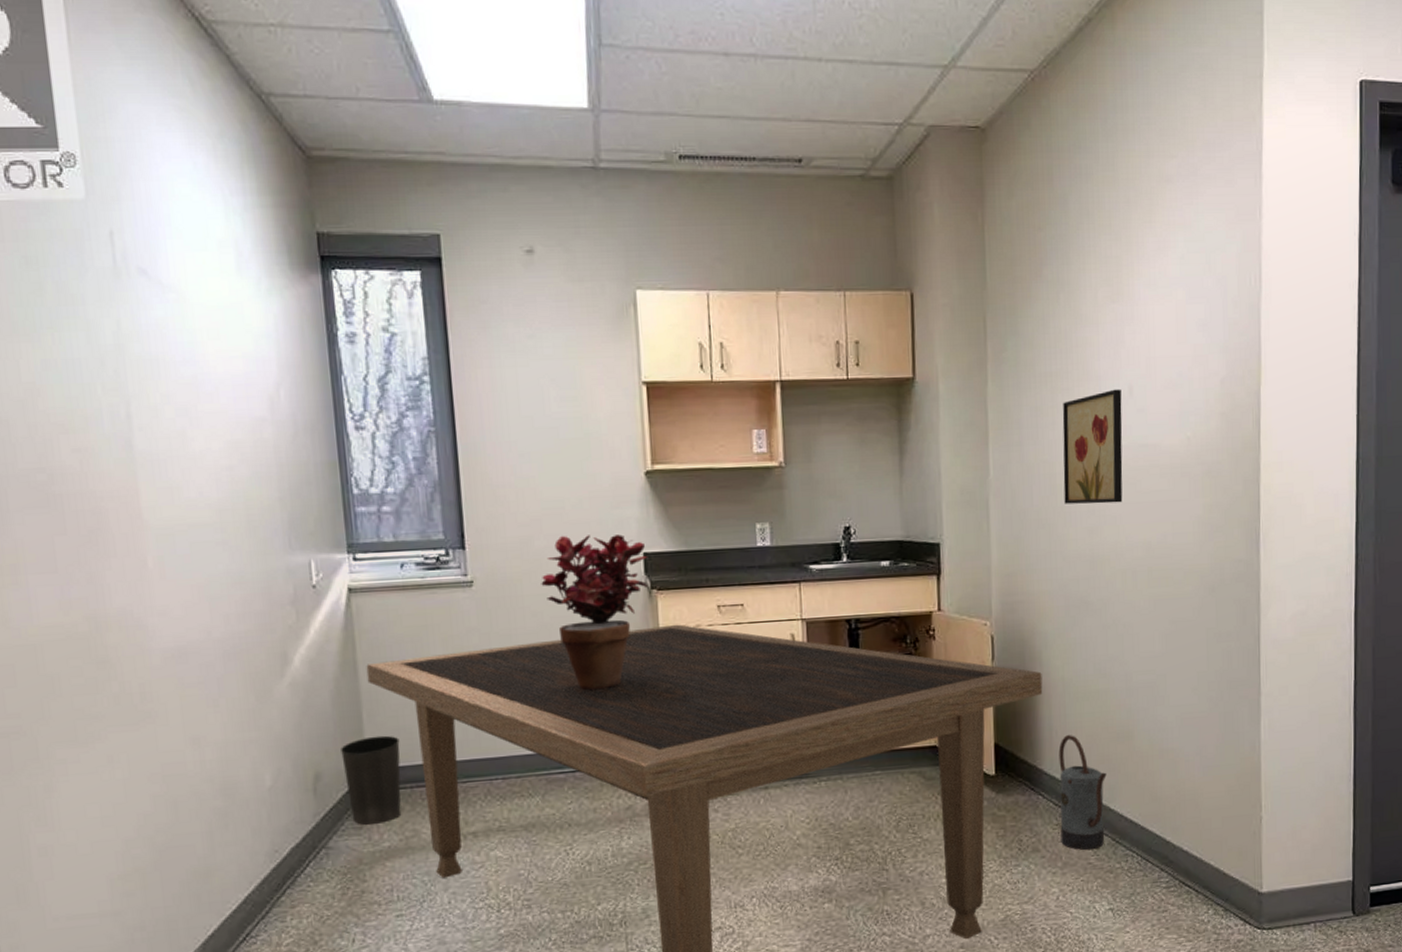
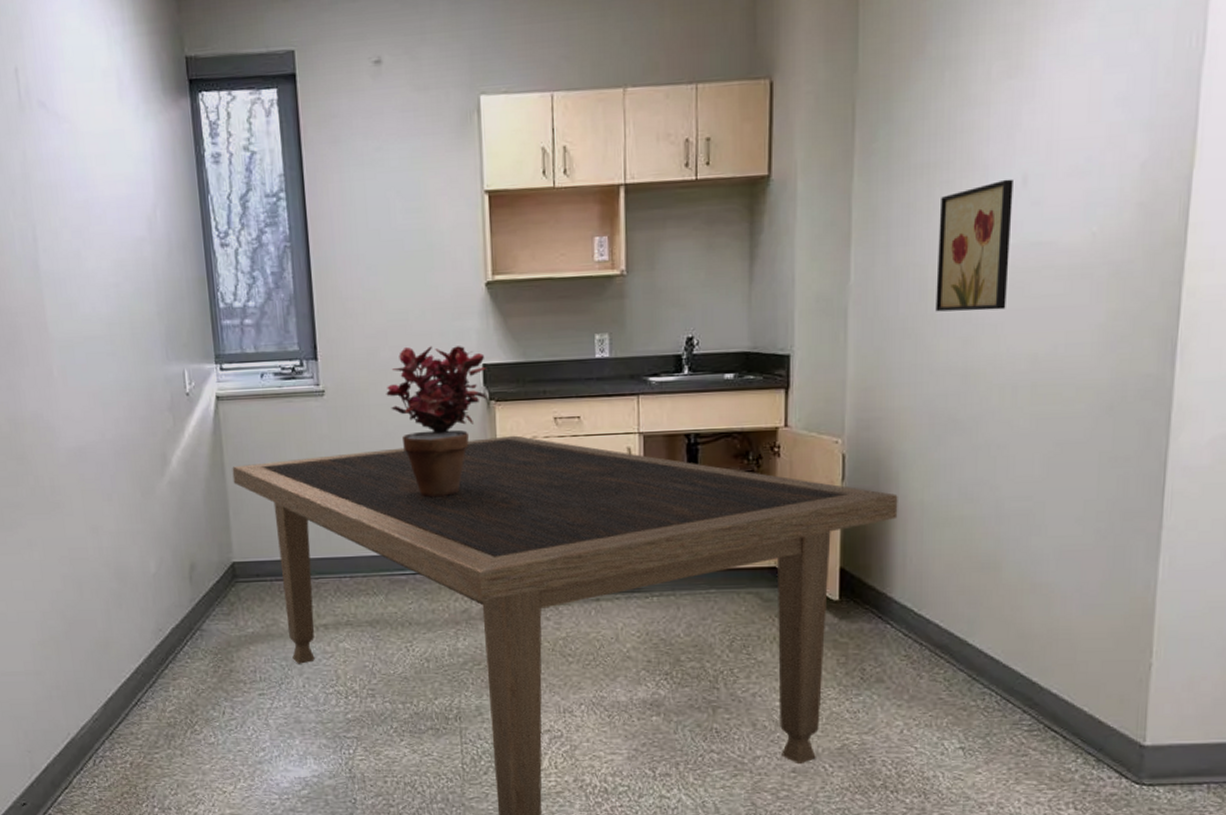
waste basket: present [341,735,402,825] -> none [211,532,263,612]
watering can: present [1058,735,1107,850] -> none [909,563,966,685]

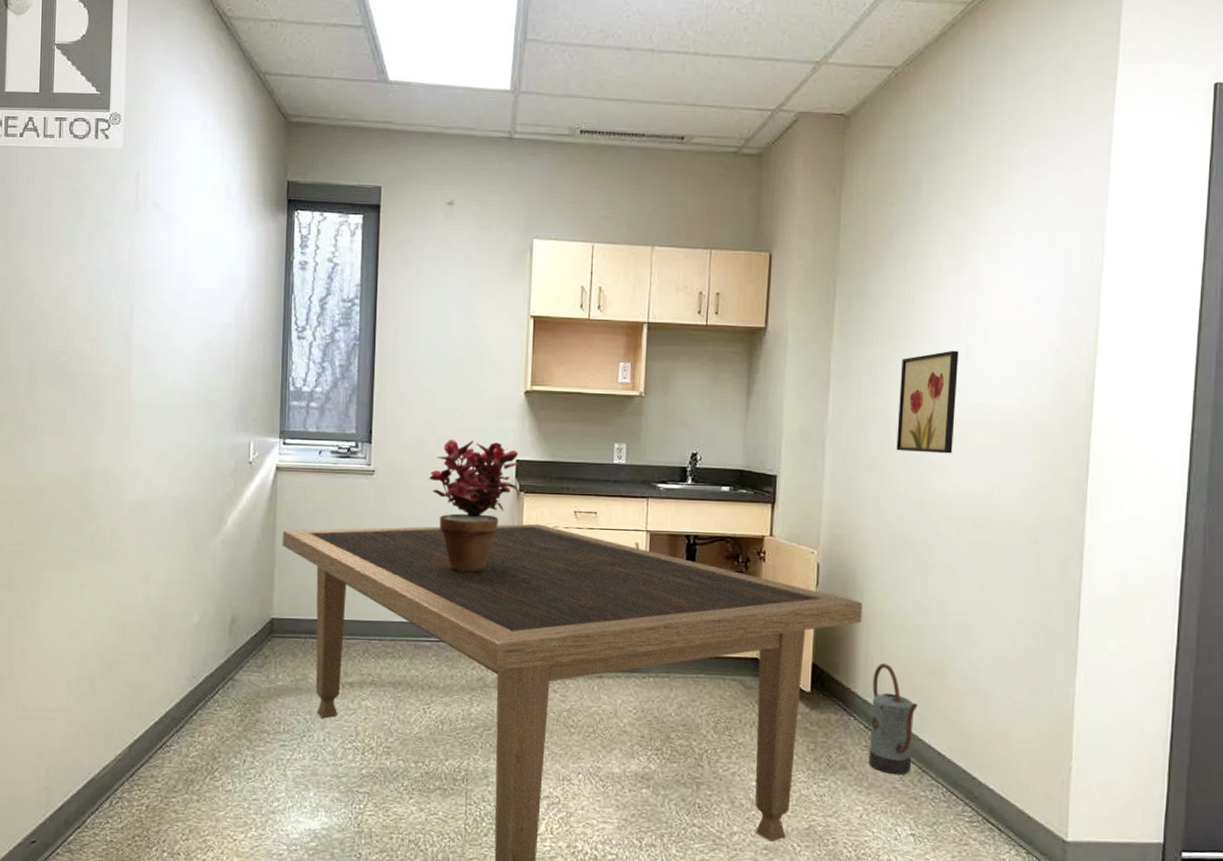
watering can: none [909,563,966,685] -> present [868,664,918,775]

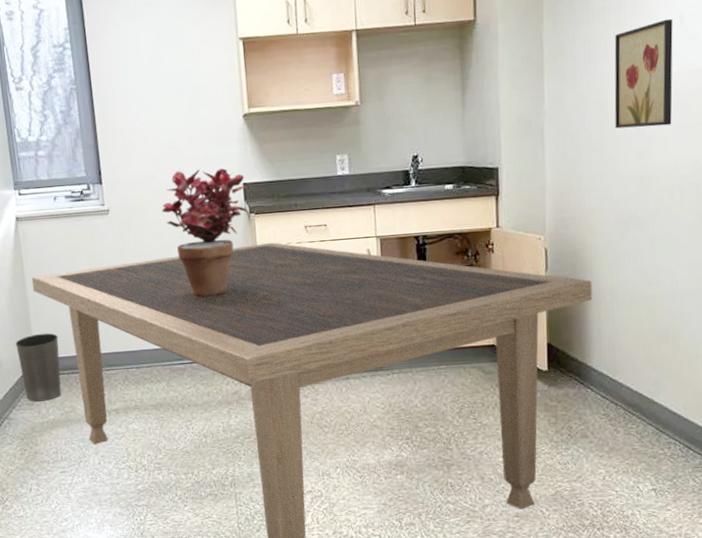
waste basket: none [254,591,301,665] -> present [15,333,62,402]
watering can: present [868,664,918,775] -> none [606,336,652,438]

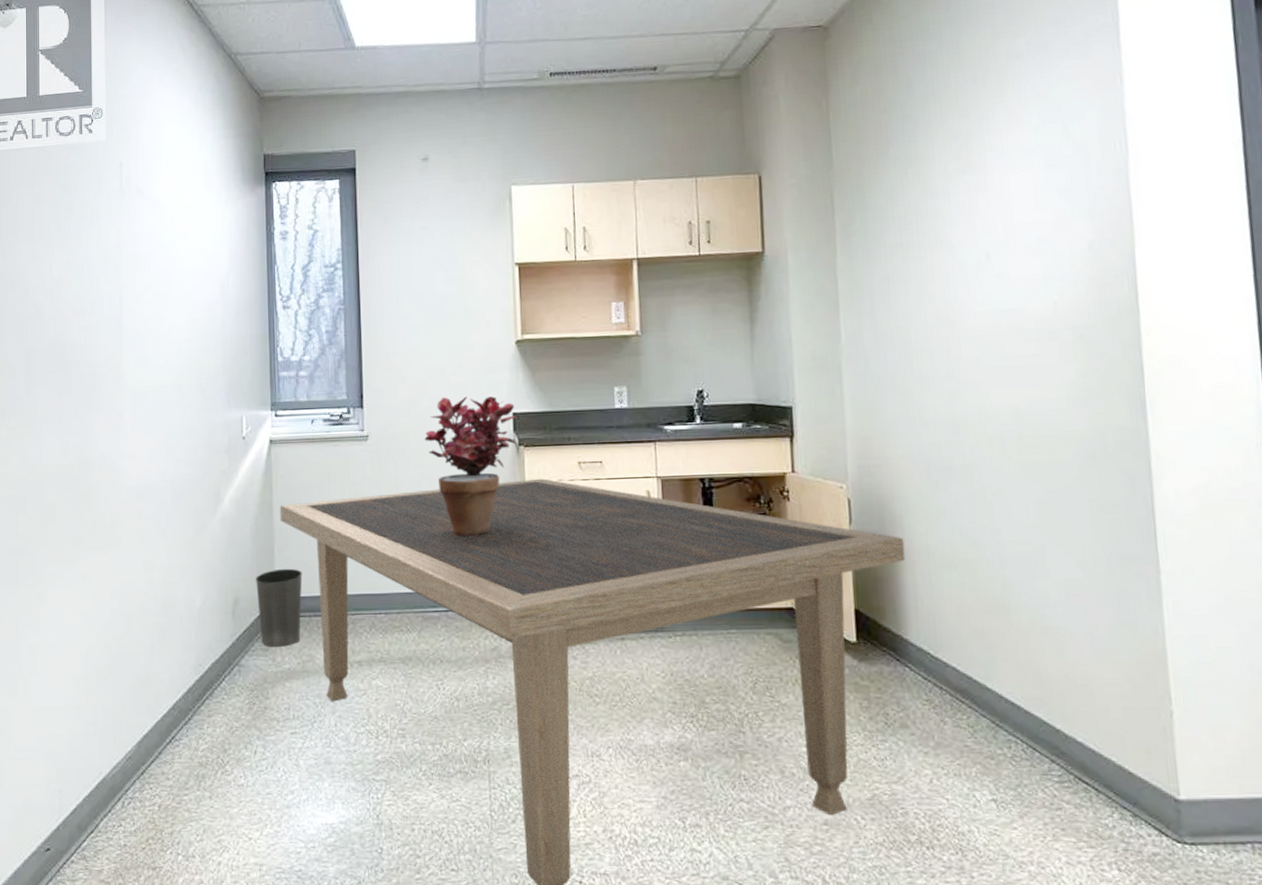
wall art: present [614,18,673,129] -> none [915,256,985,369]

